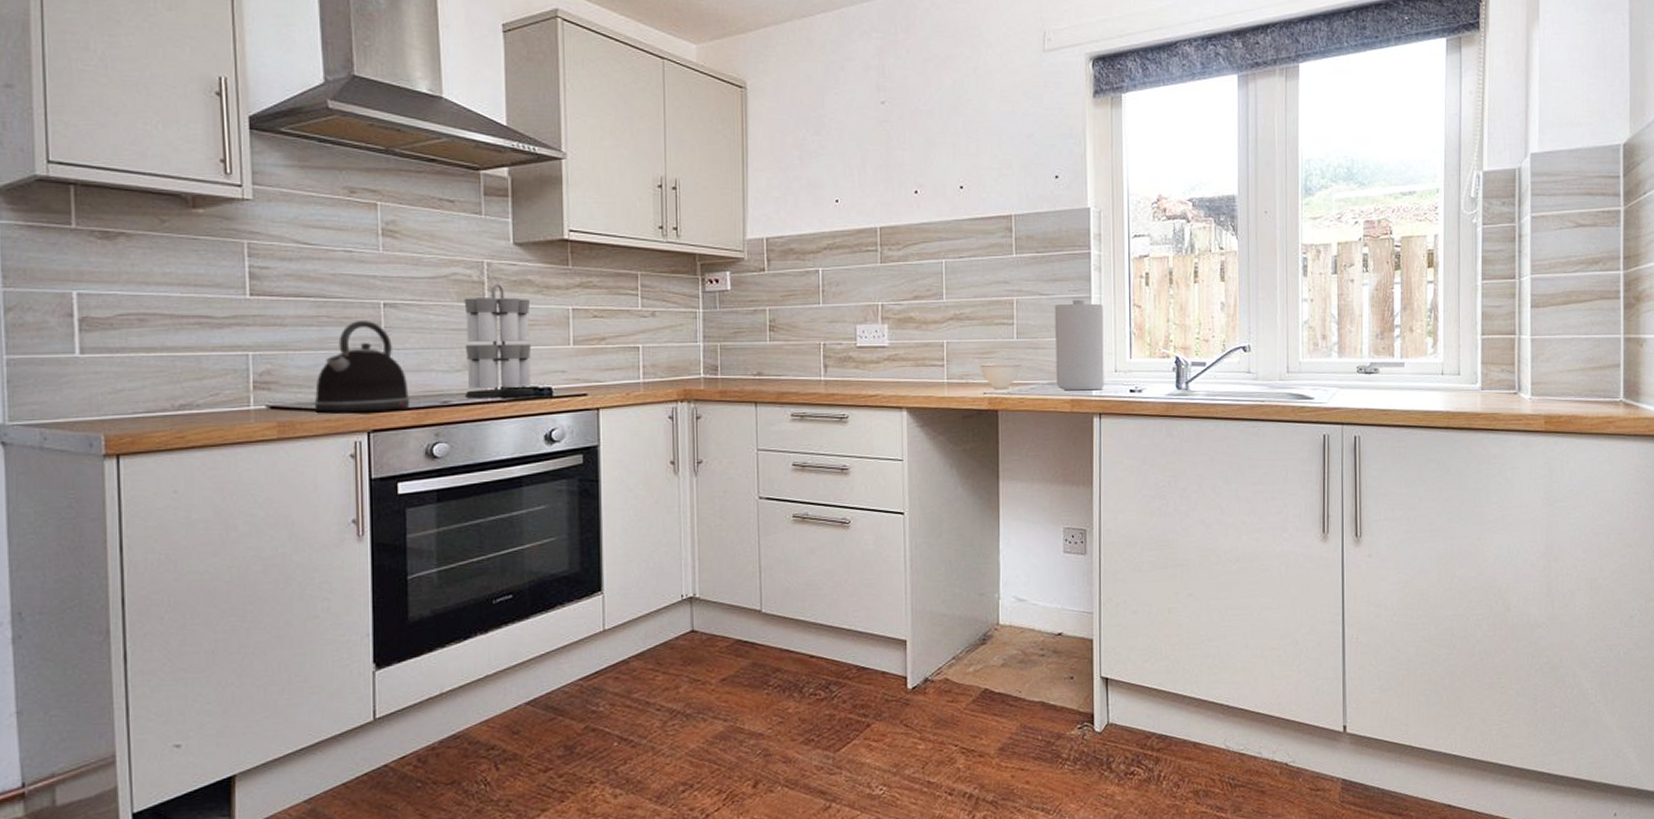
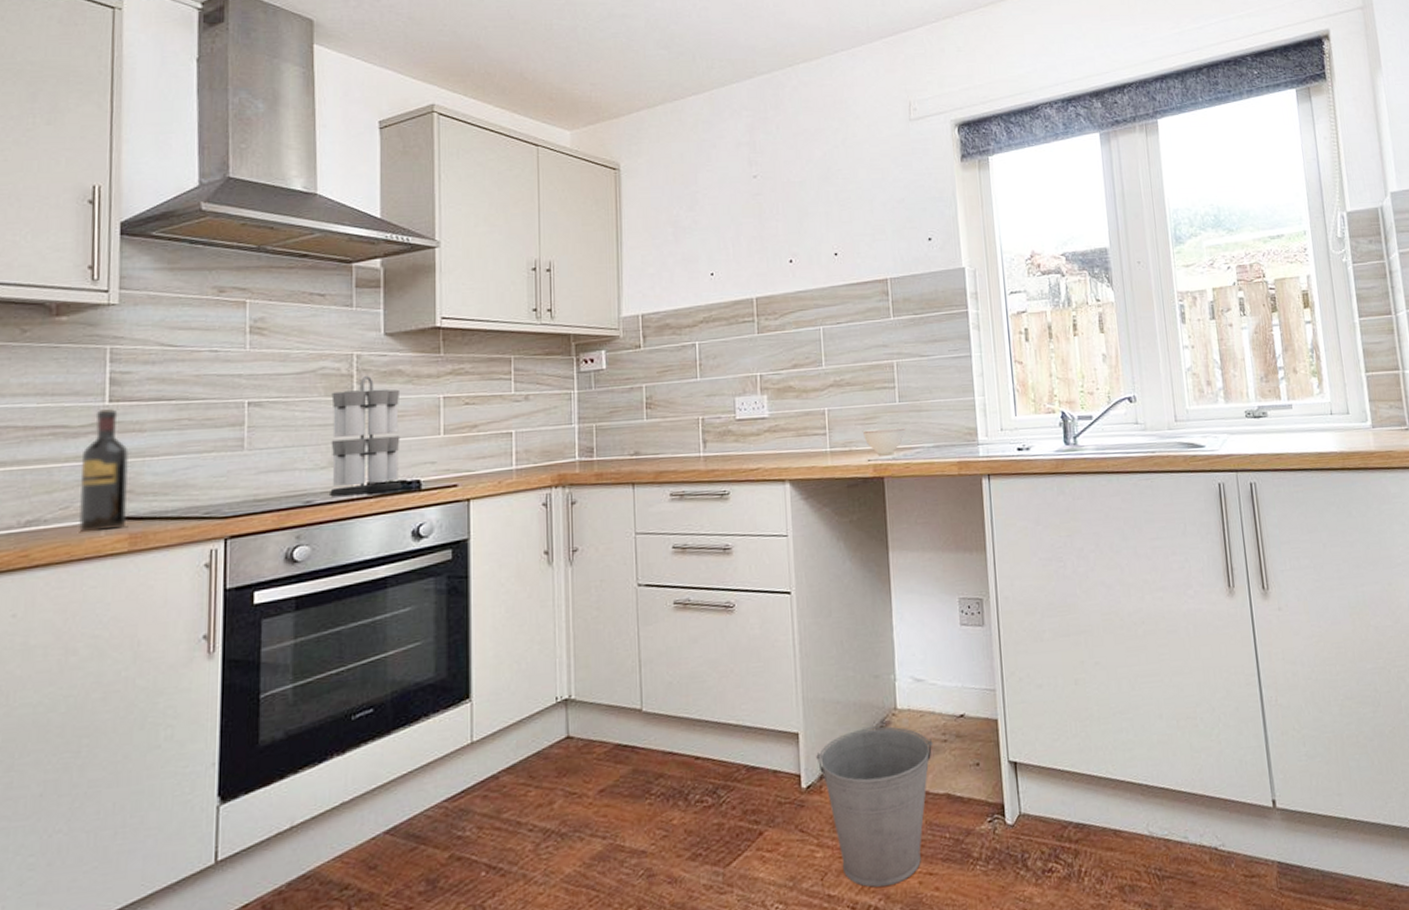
wine bottle: none [227,303,275,418] -> present [78,409,130,532]
kettle: present [312,321,410,413] -> none [167,421,272,521]
bucket: none [922,638,1031,778] -> present [816,725,933,888]
paper towel holder: present [1054,299,1104,391] -> none [935,358,991,453]

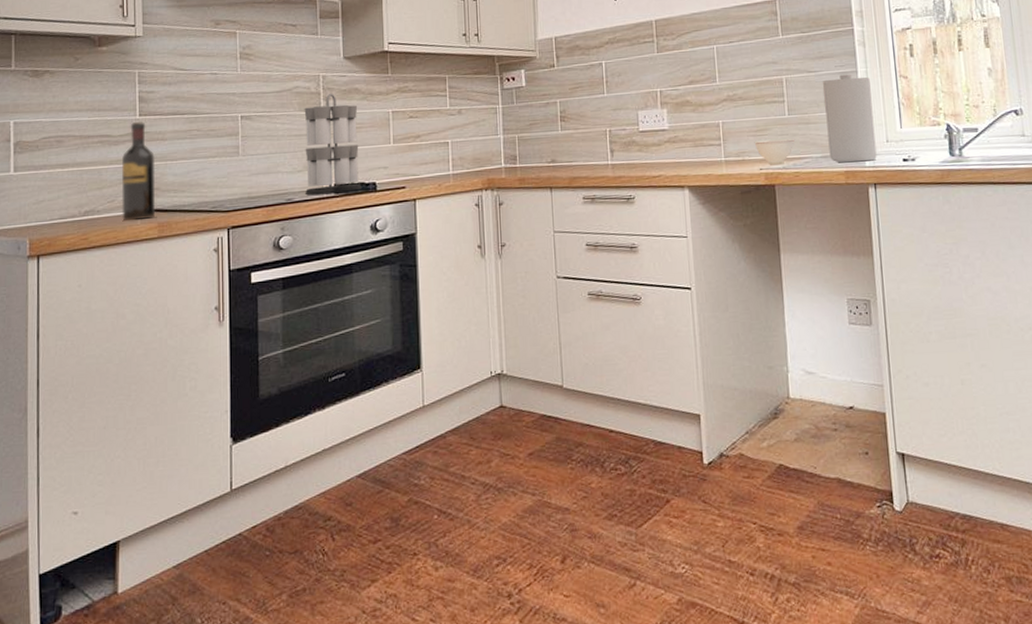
bucket: present [816,725,933,888] -> none [716,412,824,558]
paper towel holder: none [935,358,991,453] -> present [822,74,877,163]

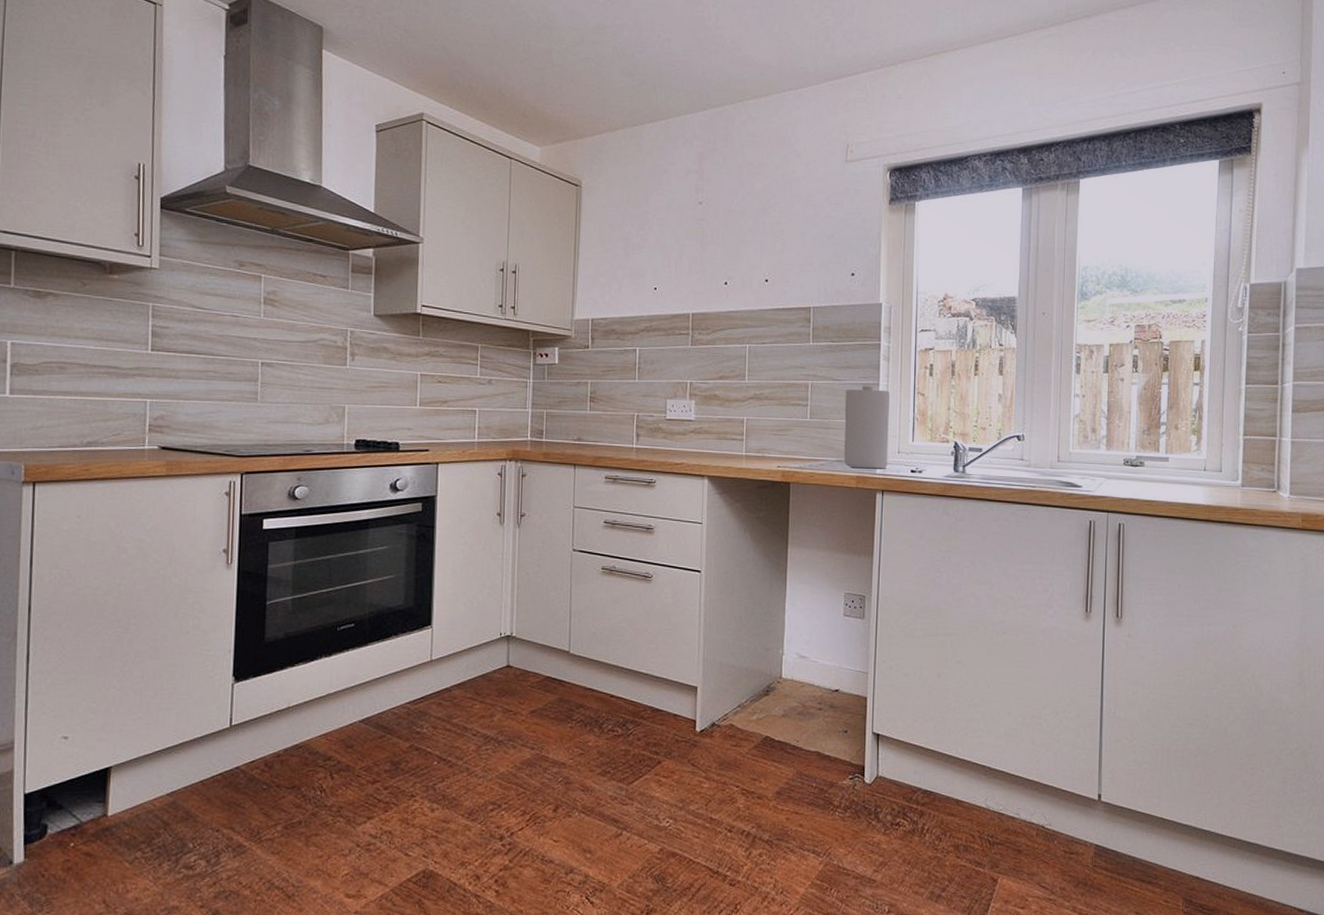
wine bottle: present [121,122,156,220] -> none [127,357,168,456]
spice rack: present [304,93,361,195] -> none [325,349,386,450]
bowl: present [754,138,796,166] -> none [775,439,814,464]

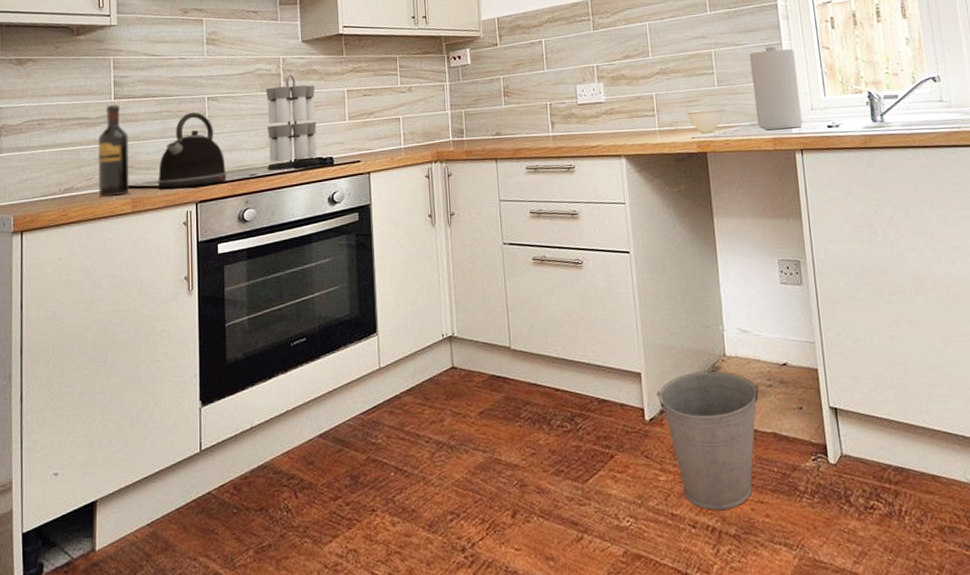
wine bottle: none [127,357,168,456] -> present [97,104,130,197]
kettle: none [196,377,279,456] -> present [156,112,227,189]
spice rack: none [325,349,386,450] -> present [266,74,319,170]
bucket: none [710,689,810,818] -> present [657,369,760,511]
bowl: none [775,439,814,464] -> present [686,107,725,134]

